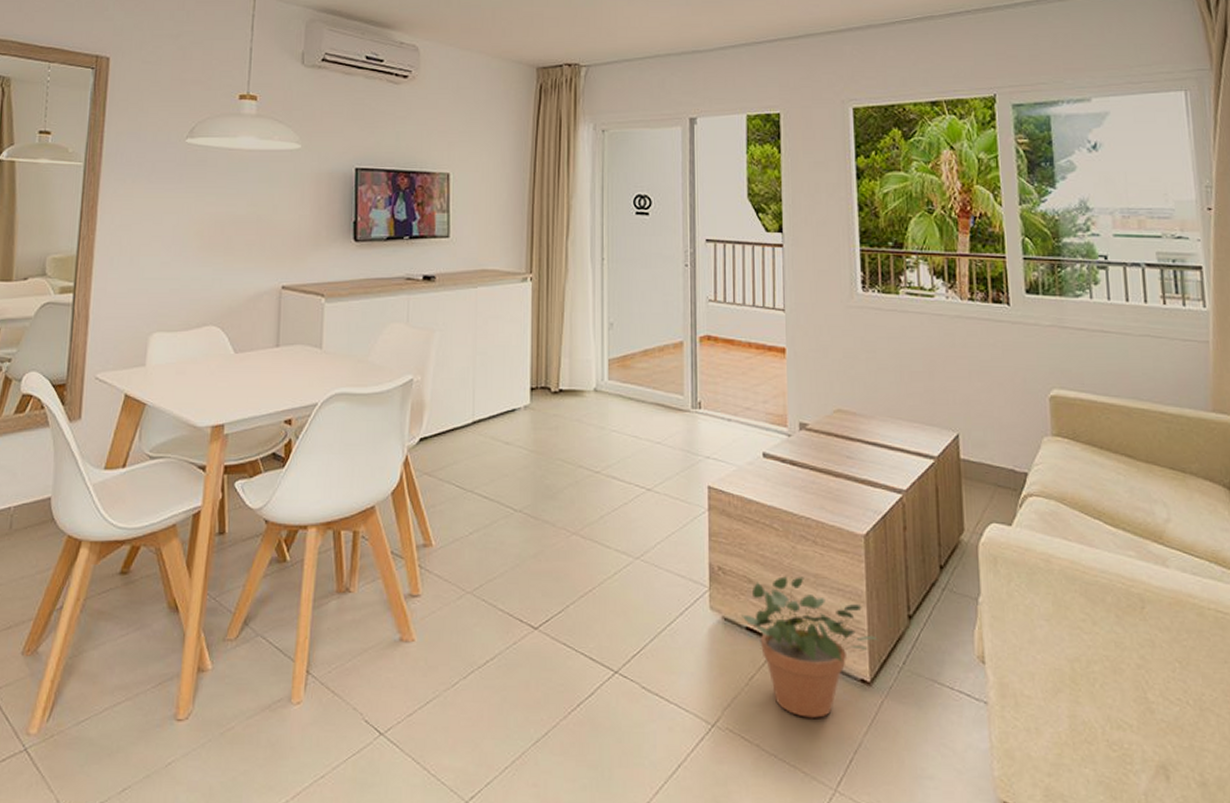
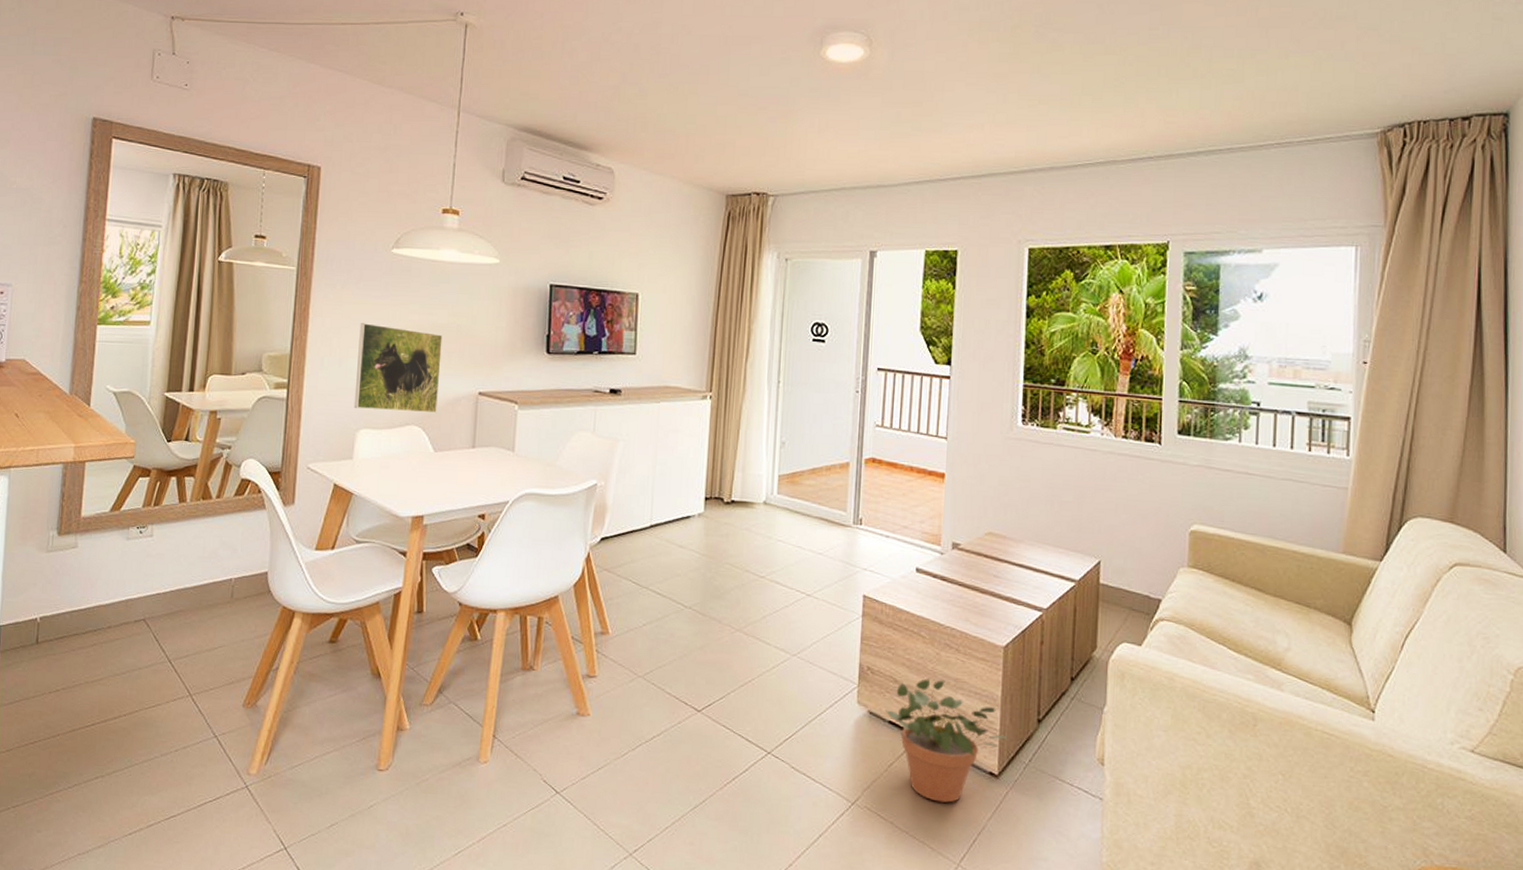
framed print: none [146,218,242,312] -> present [353,323,443,414]

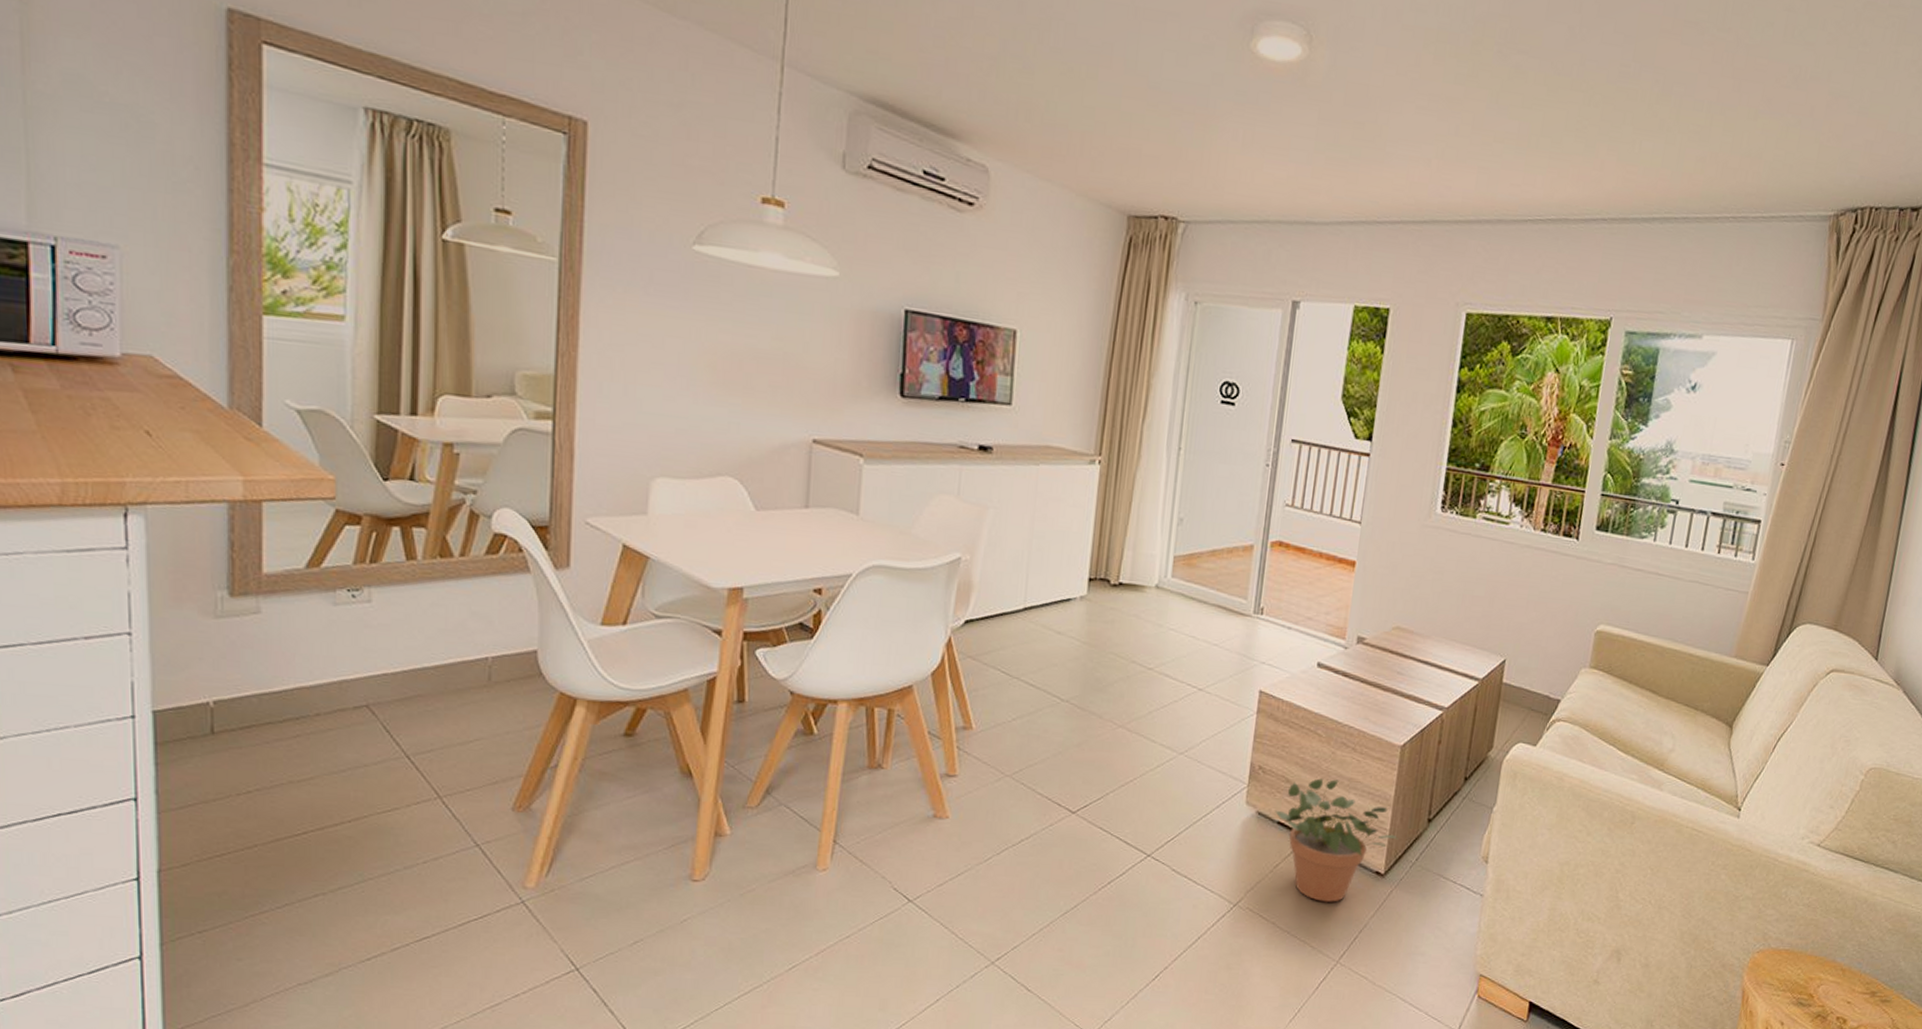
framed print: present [353,323,443,414] -> none [646,340,764,463]

